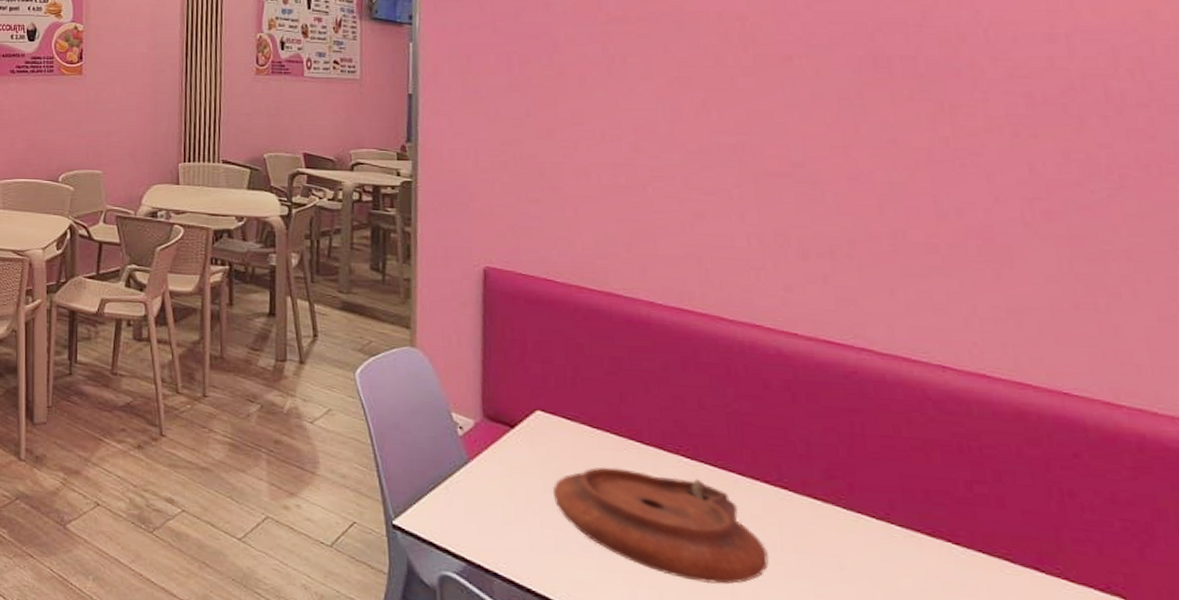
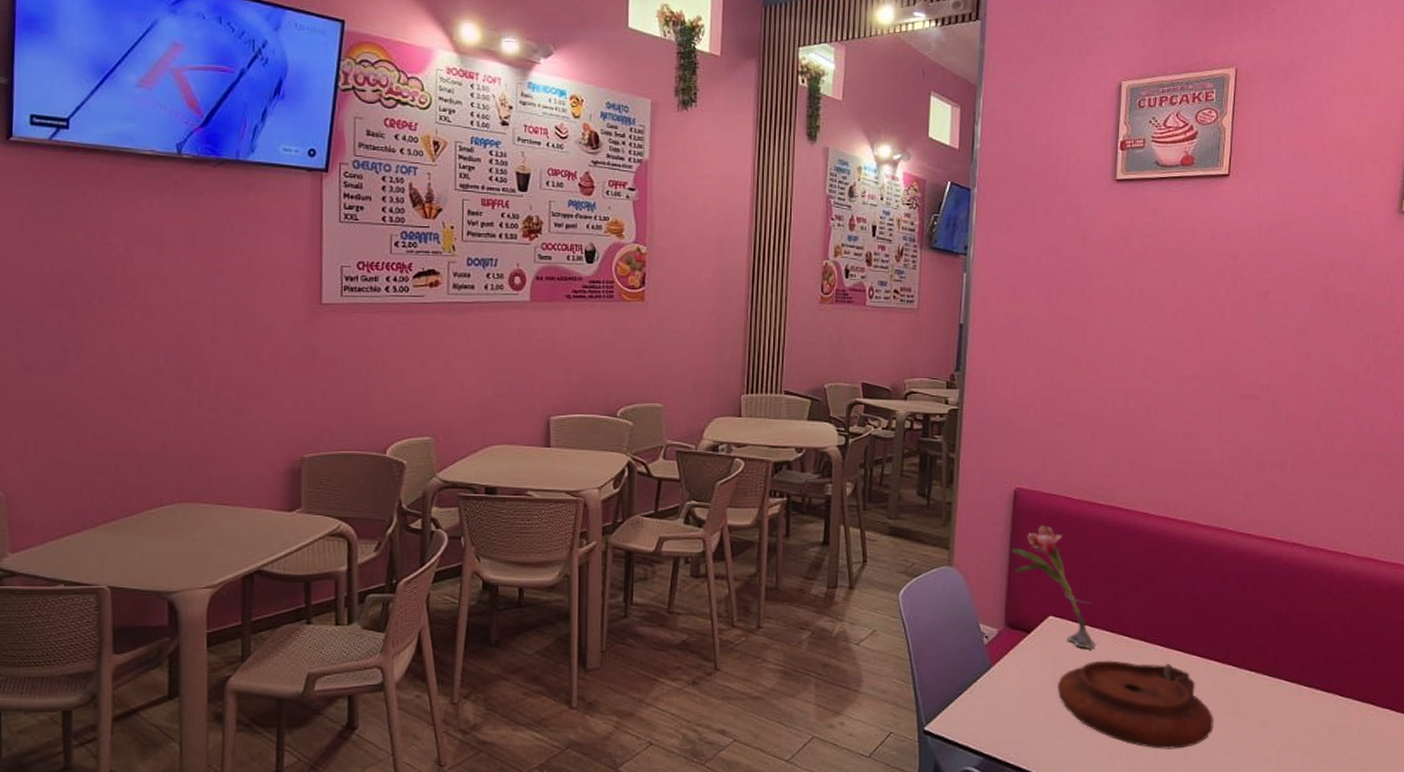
flower: none [485,309,598,452] -> present [1012,525,1095,649]

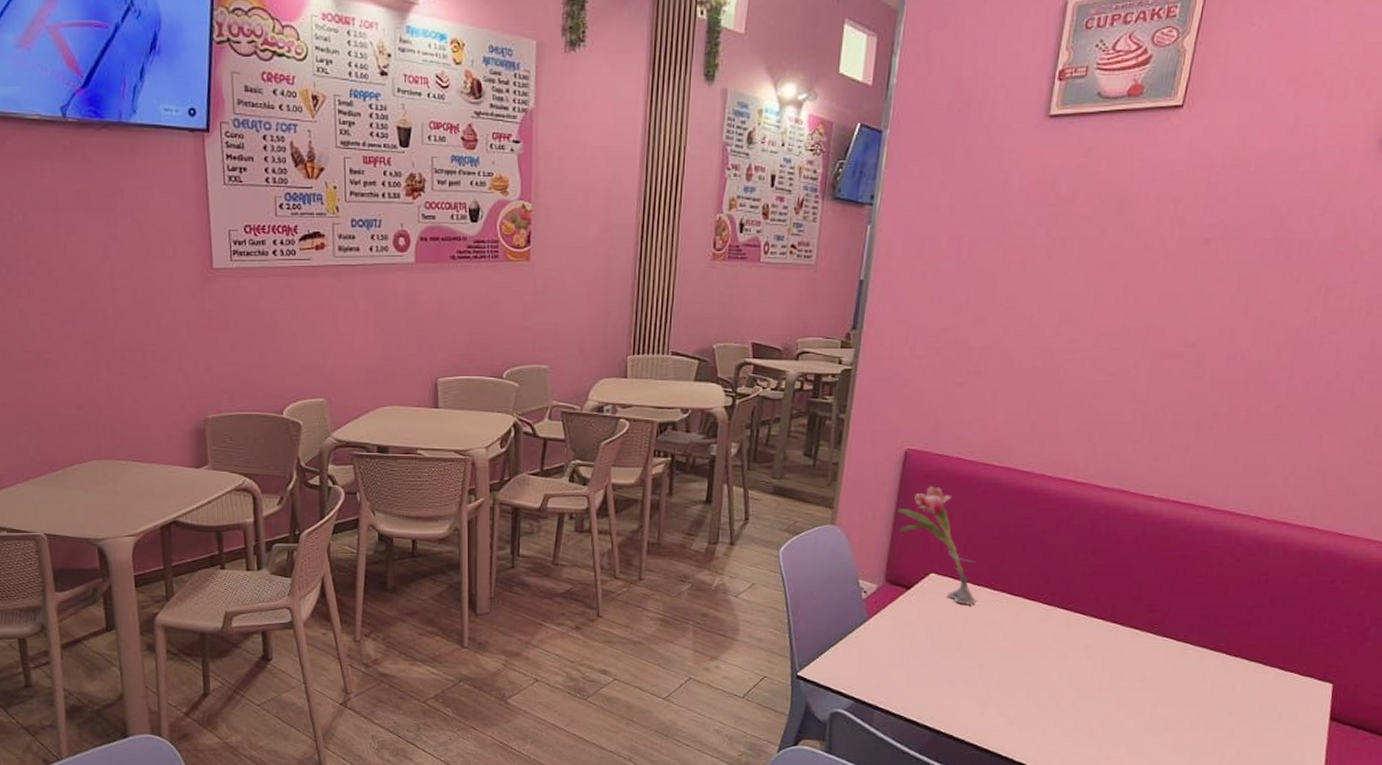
plate: present [1057,660,1213,750] -> none [932,616,1091,700]

